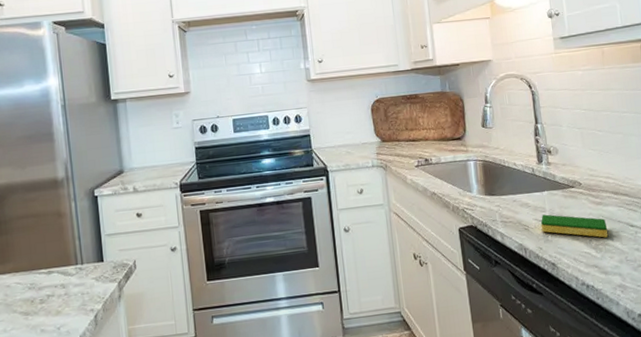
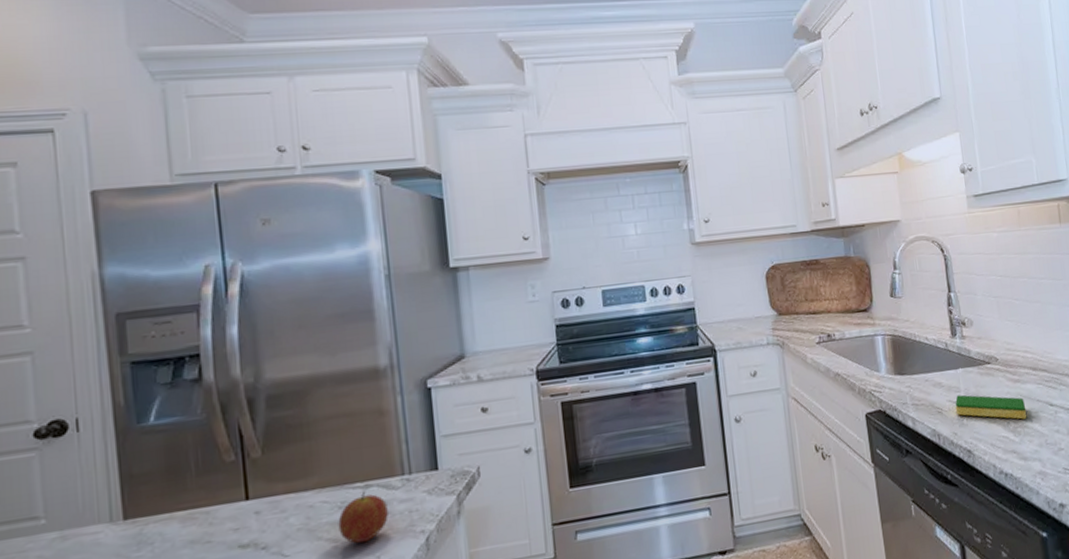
fruit: none [28,276,66,317] -> present [338,491,388,543]

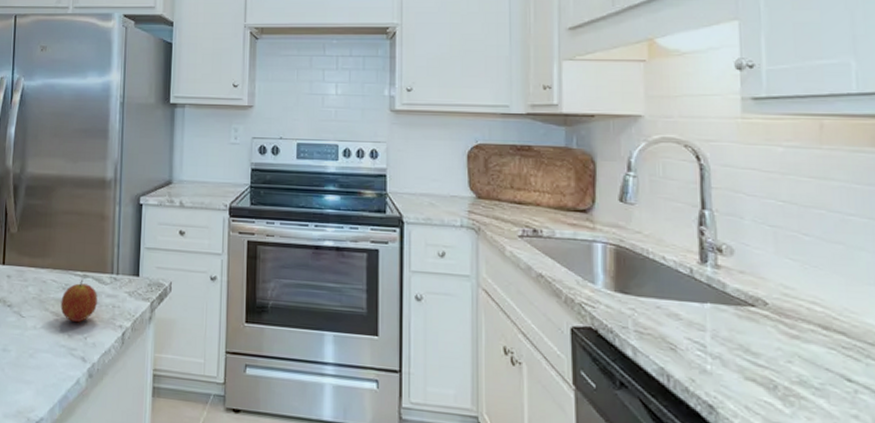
dish sponge: present [955,394,1027,420] -> none [696,335,807,388]

